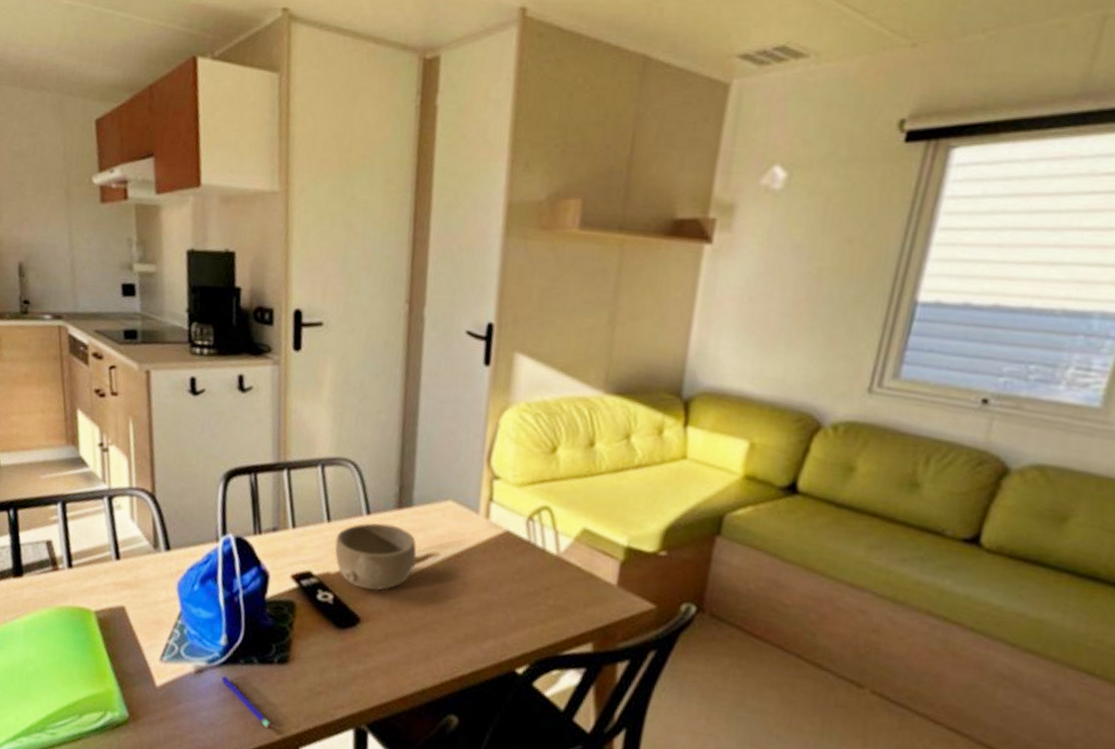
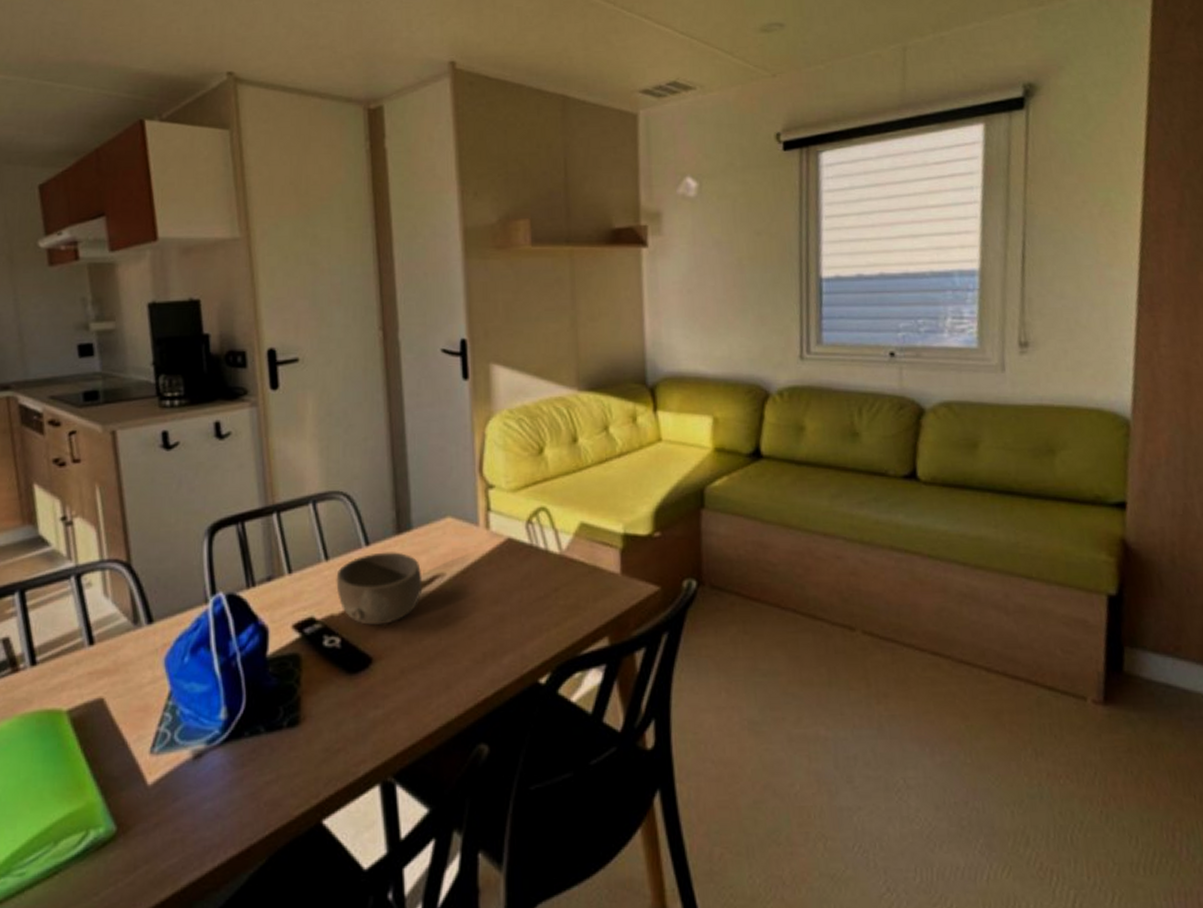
pen: present [221,675,273,730] -> none [225,754,289,807]

